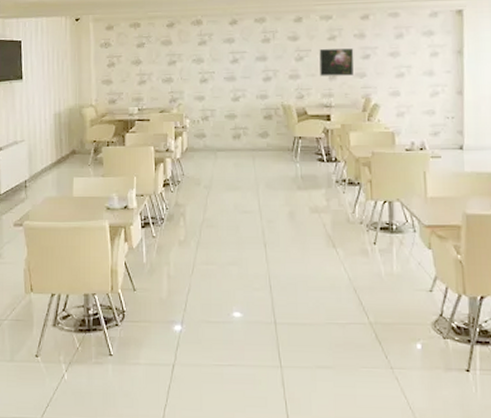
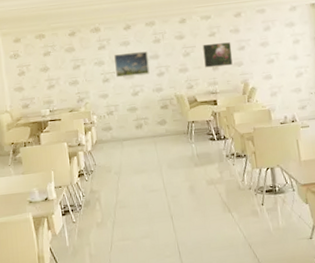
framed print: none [216,51,255,79] -> present [114,51,150,78]

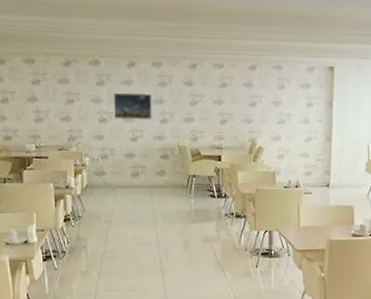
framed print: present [202,42,233,68] -> none [211,94,243,121]

